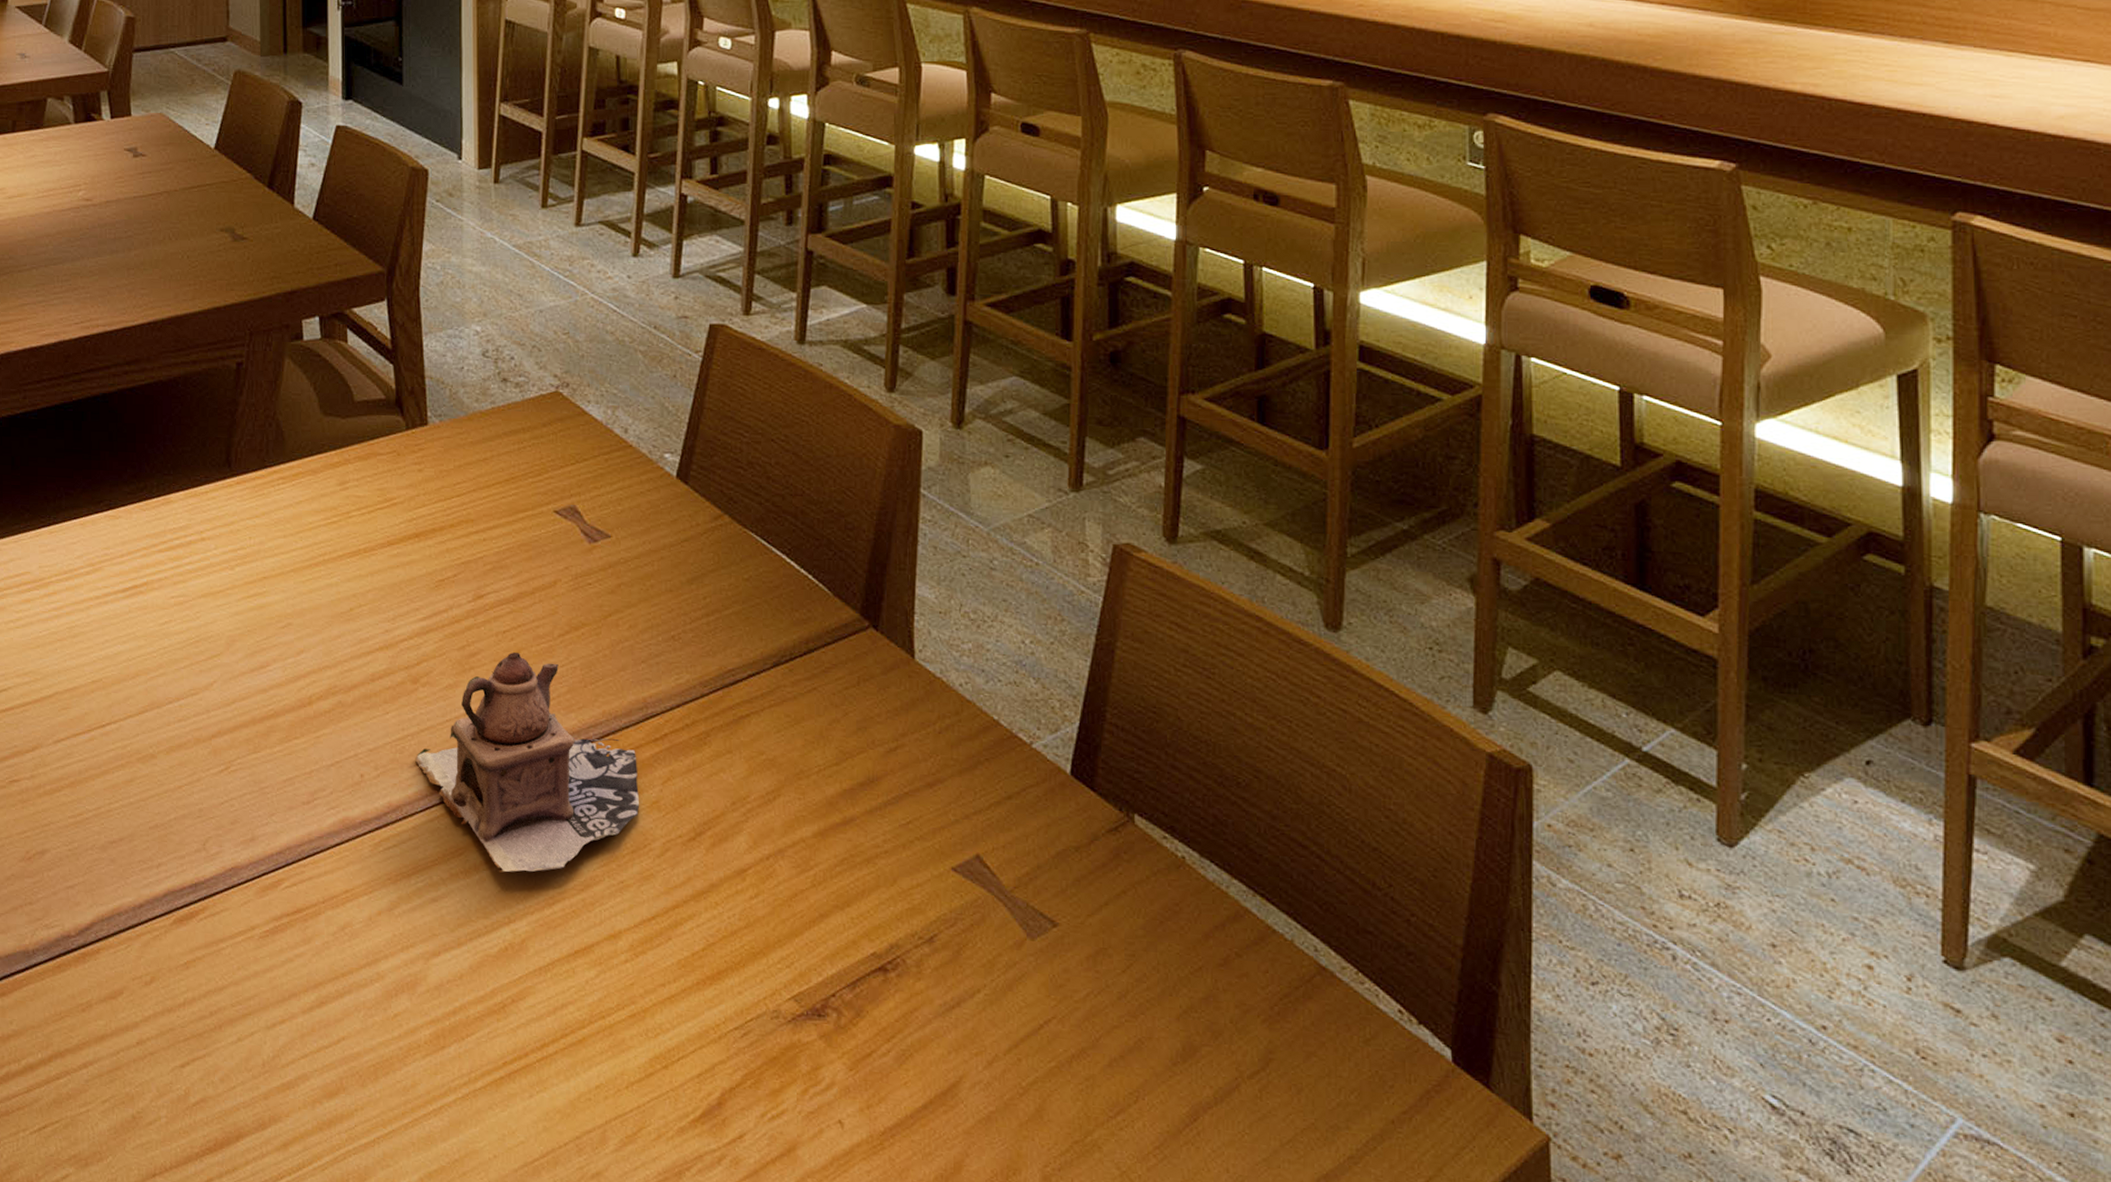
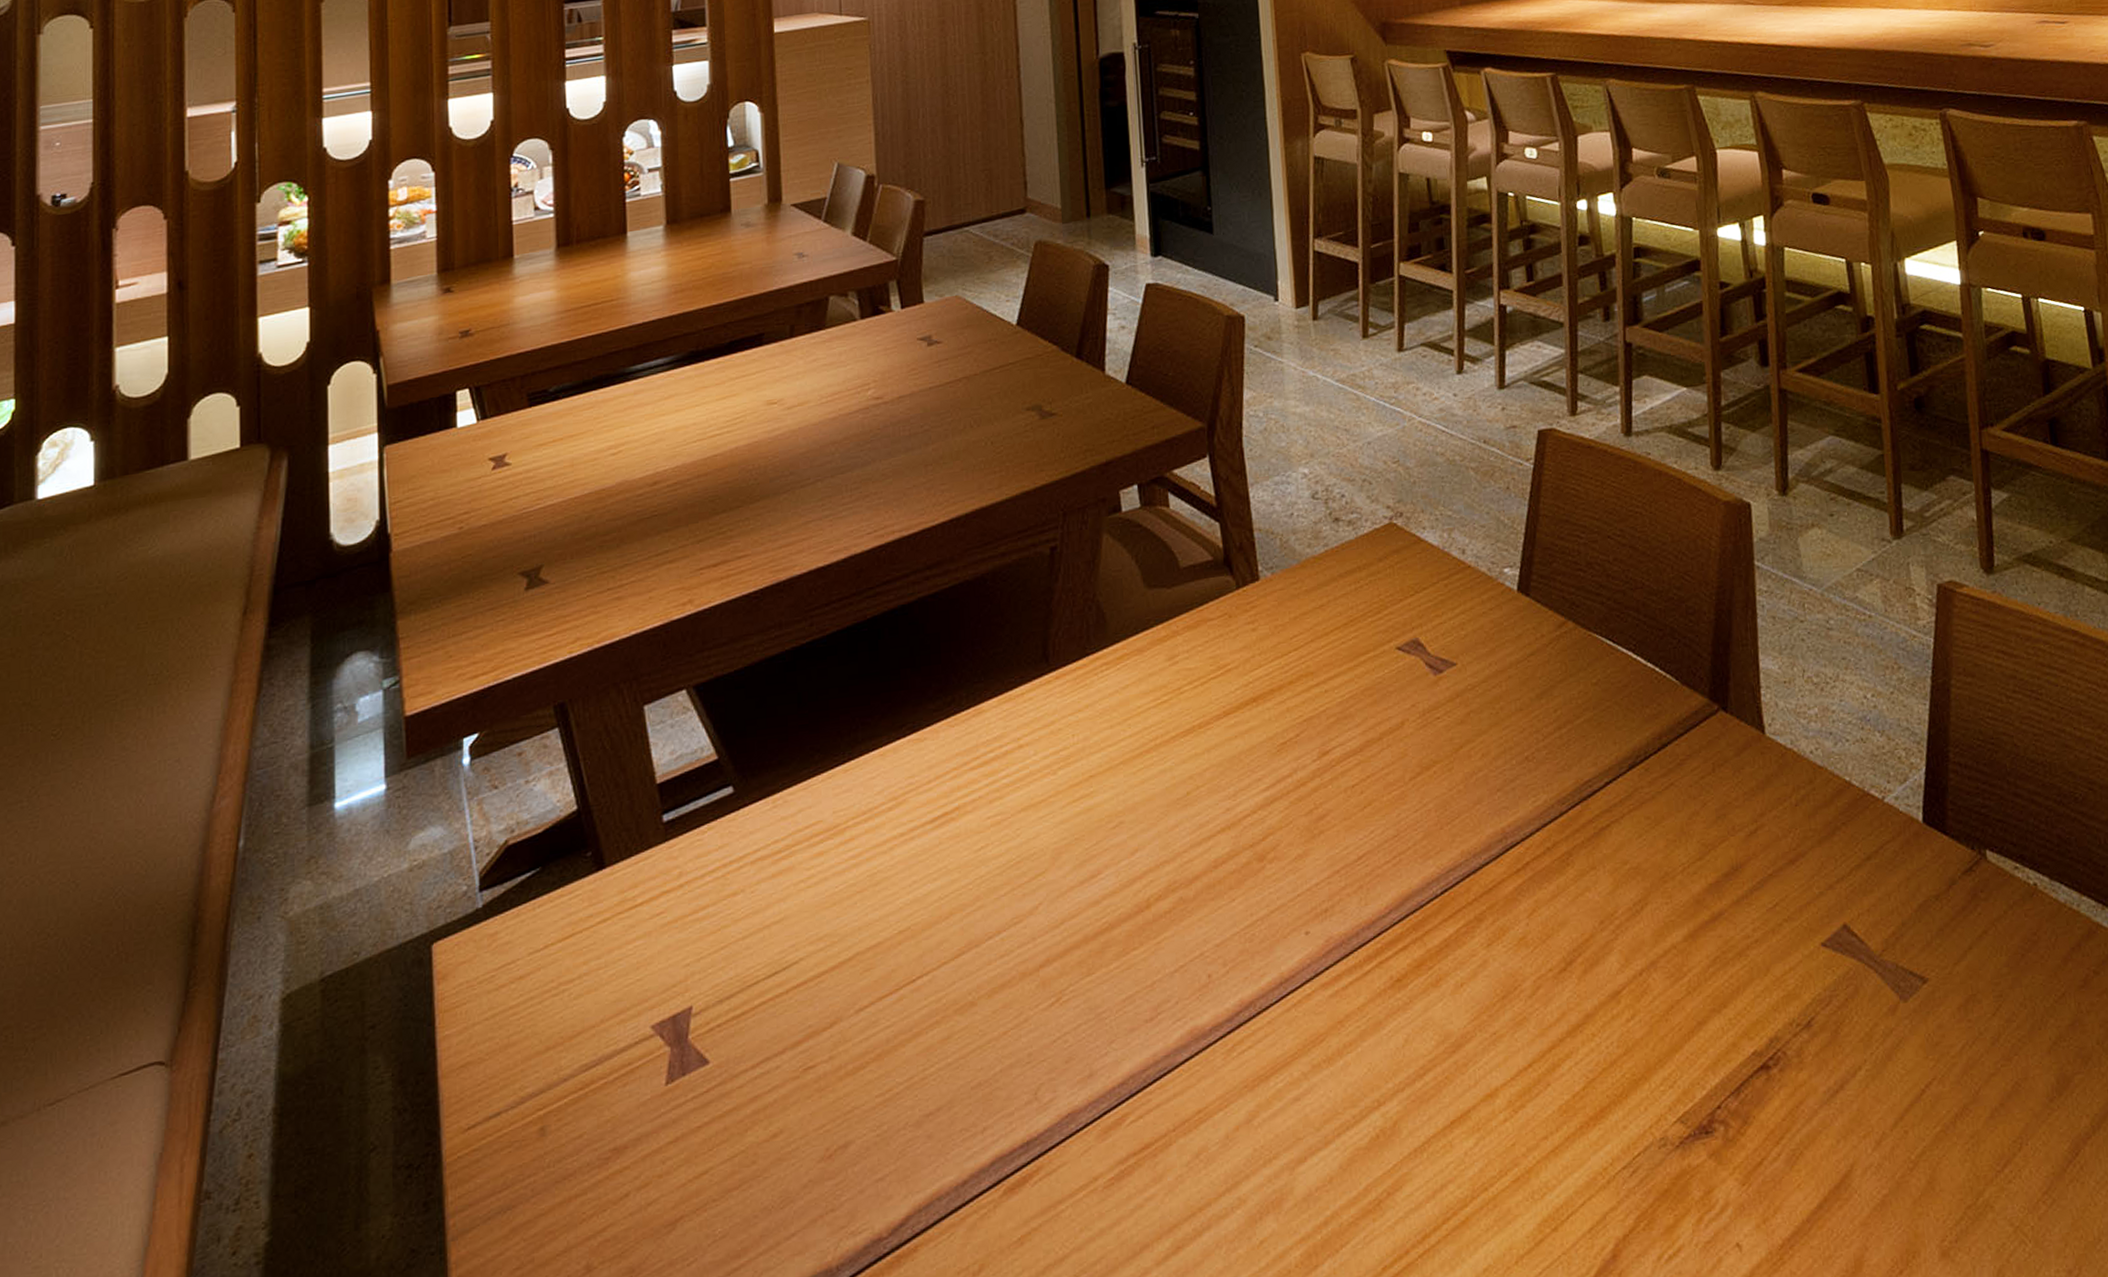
teapot: present [415,652,639,873] -> none [1267,805,1507,1052]

